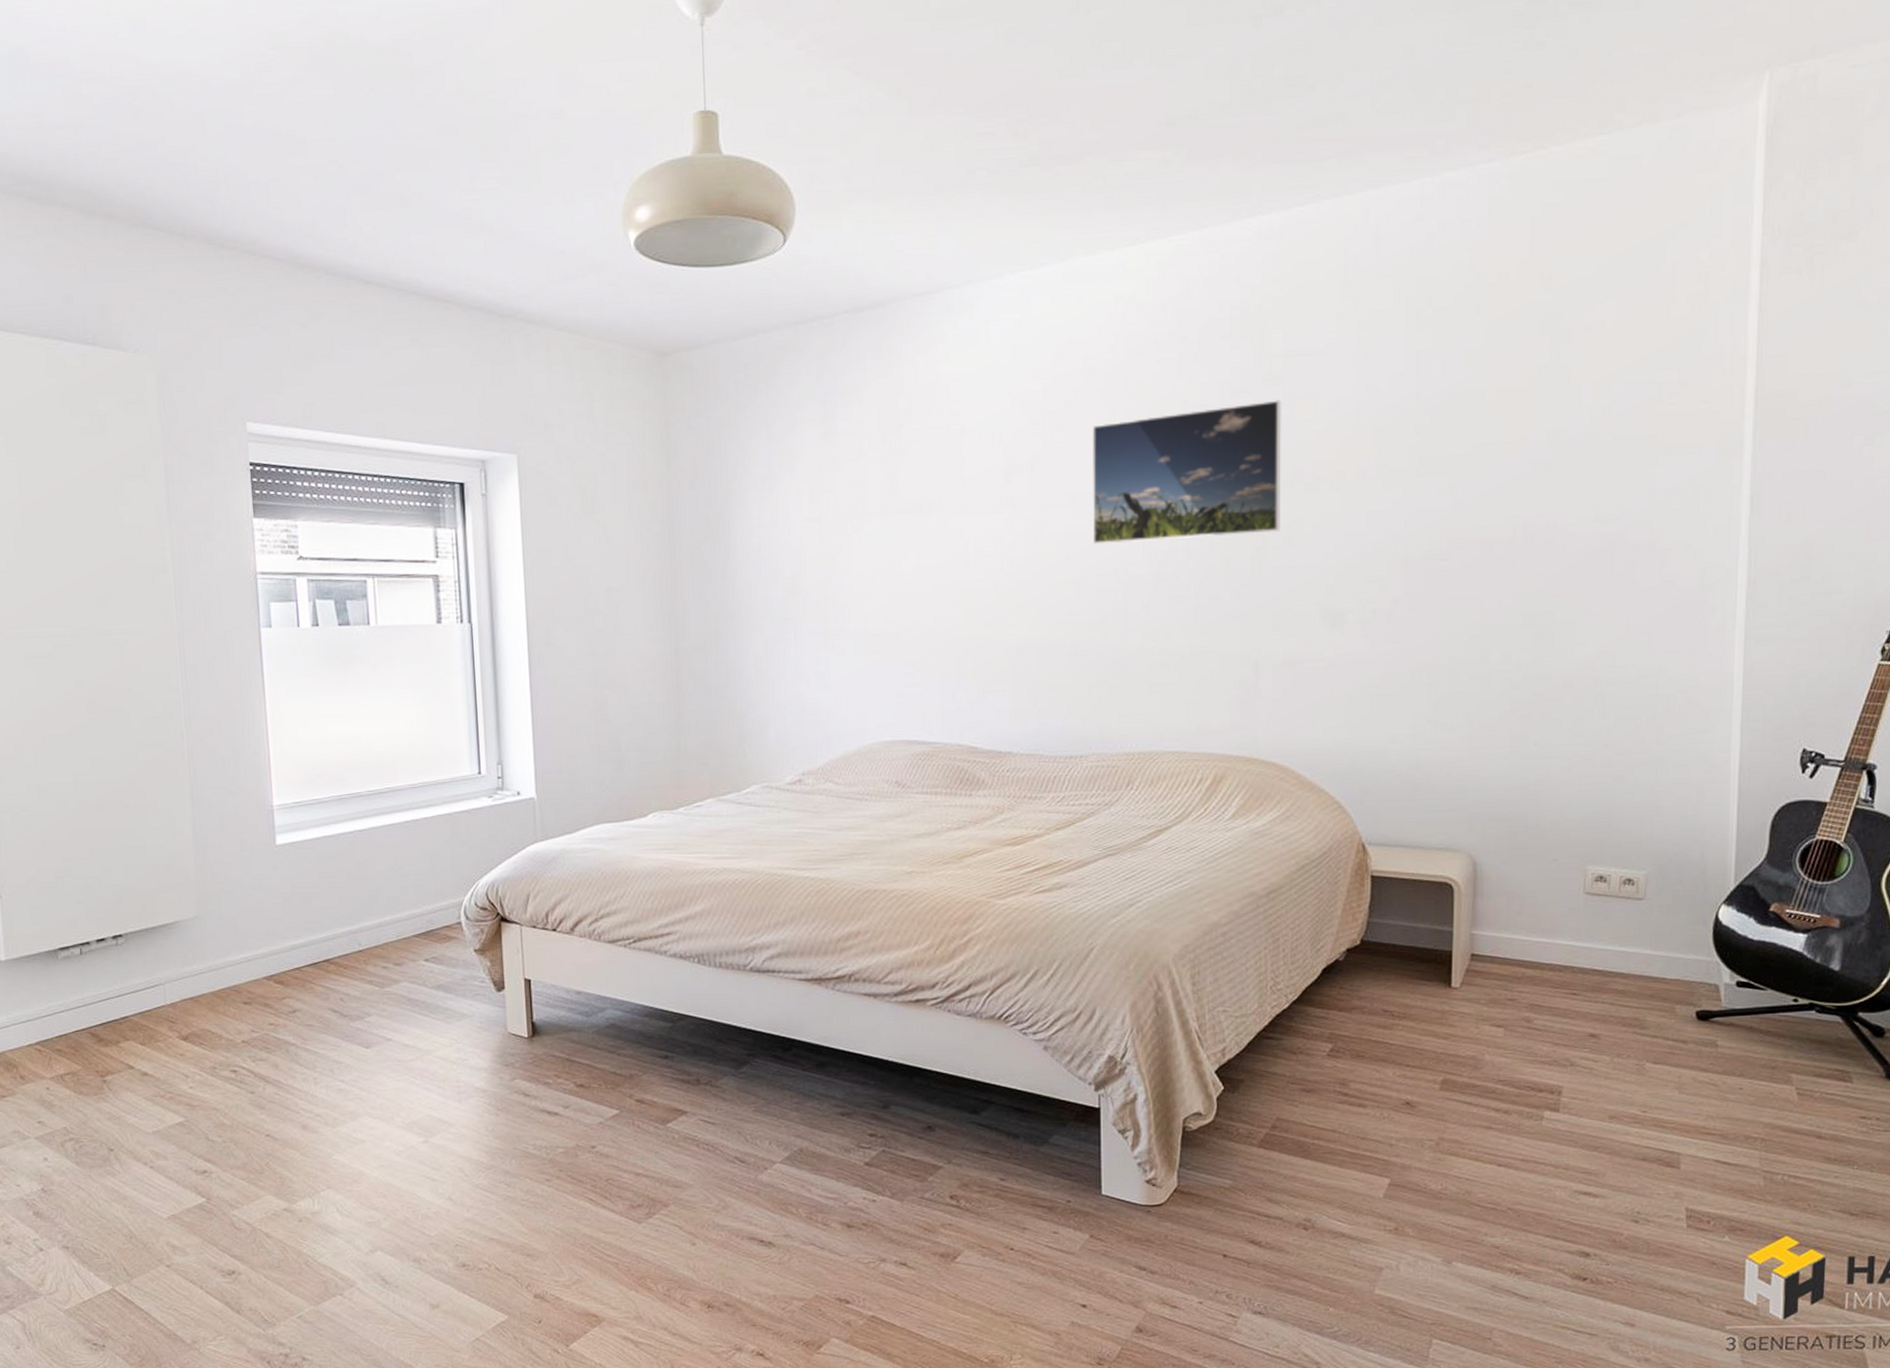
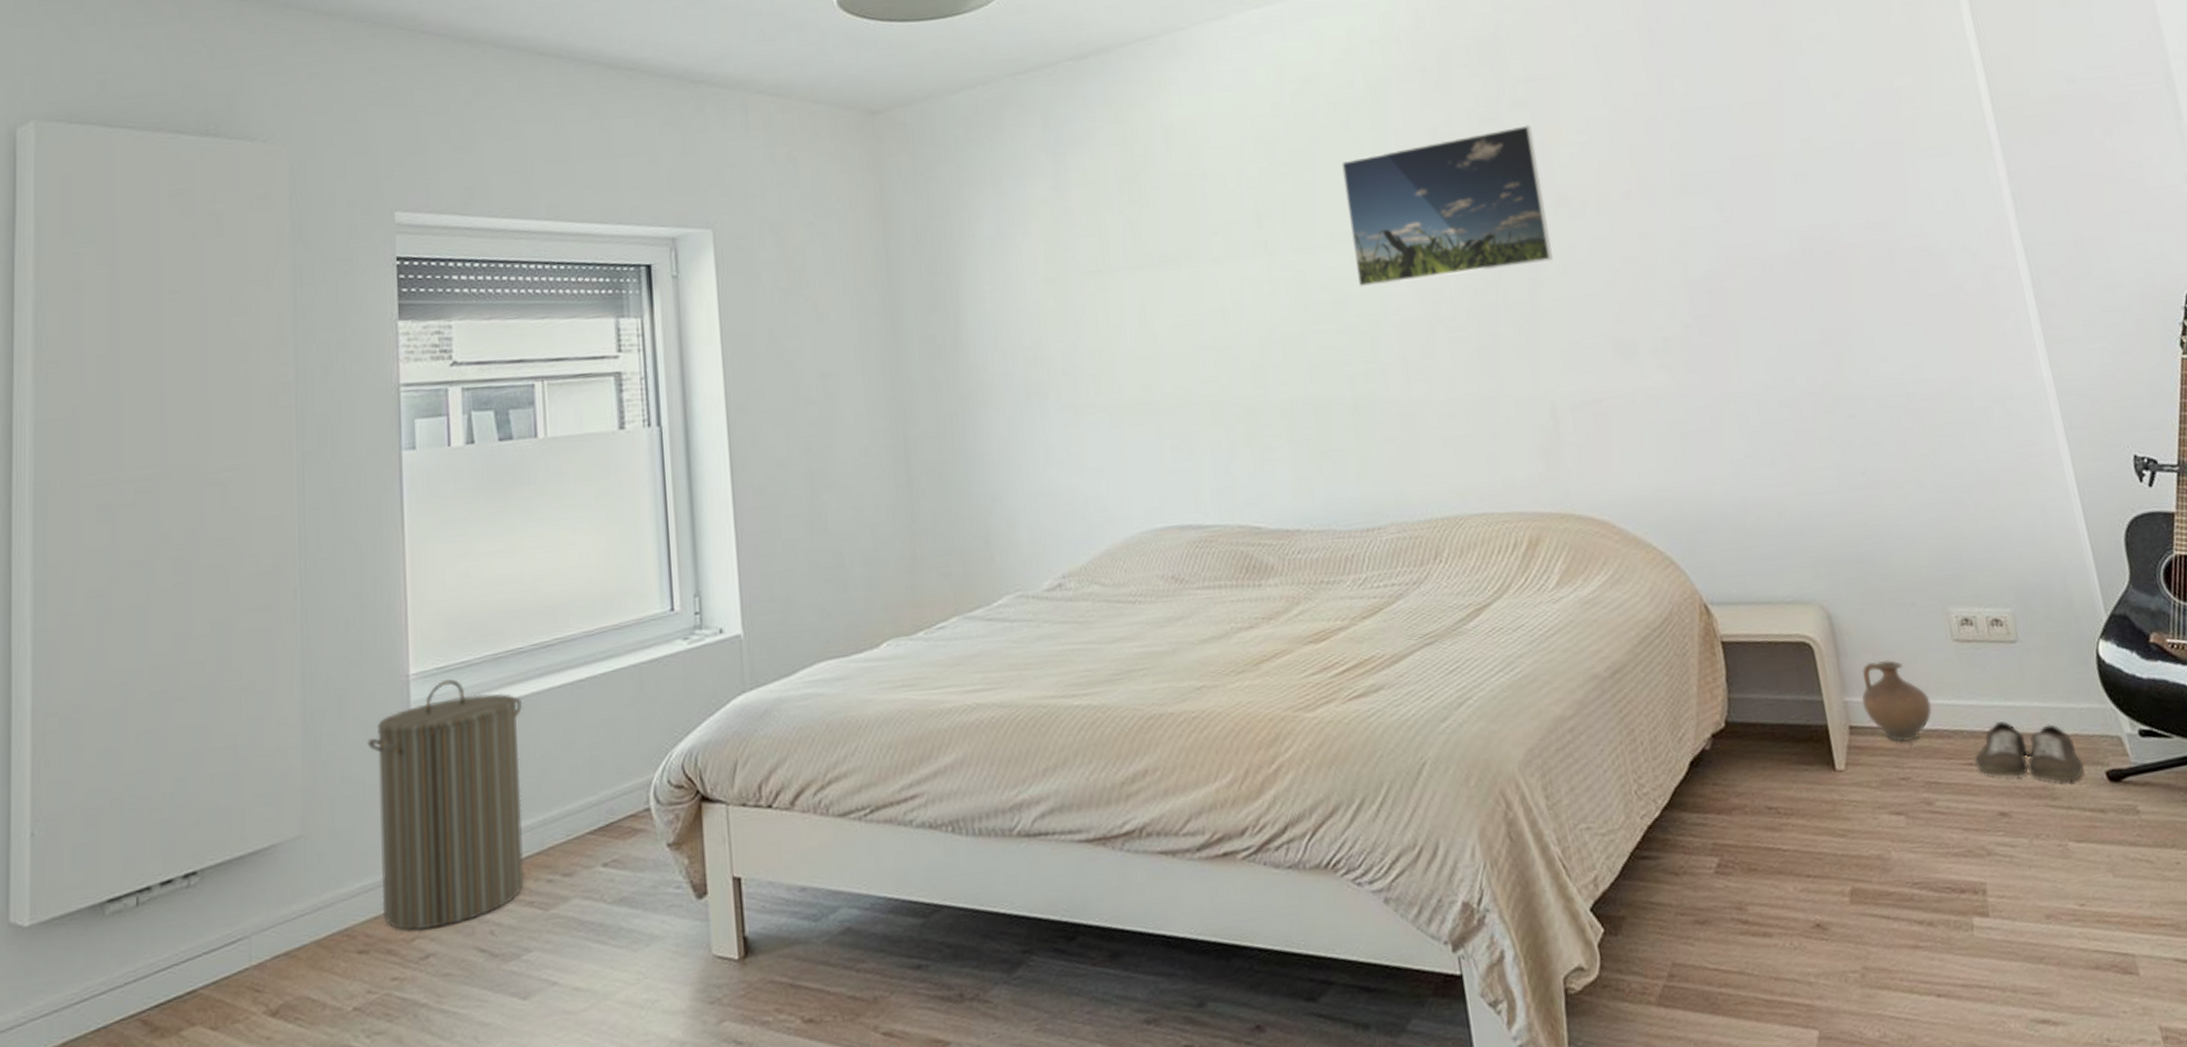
laundry hamper: none [243,812,365,992] -> present [367,679,524,930]
ceramic jug: none [1488,903,1551,972] -> present [1861,659,1932,742]
shoe: none [1579,962,1676,1015] -> present [1975,721,2084,782]

